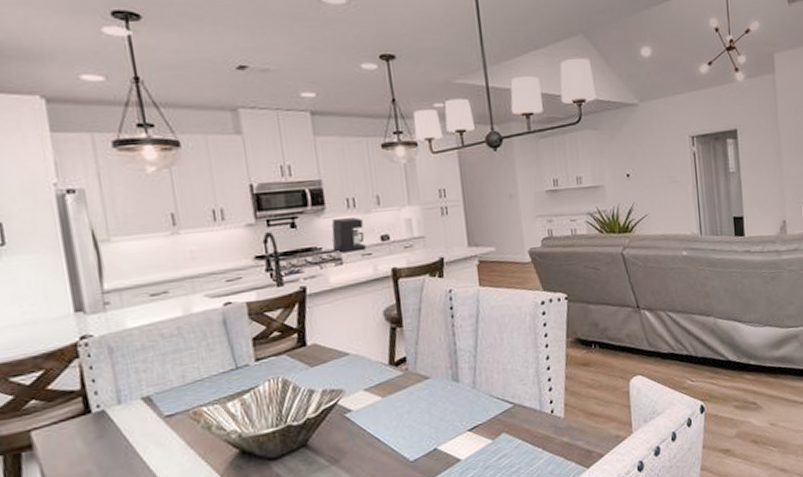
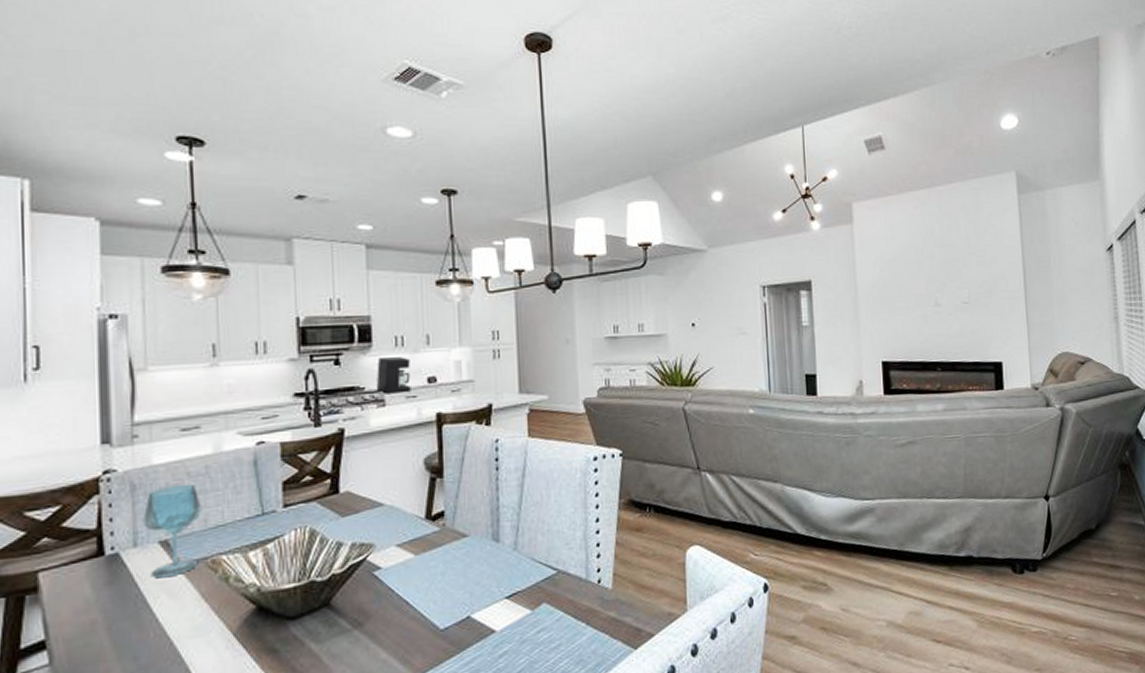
wine glass: none [123,344,181,431] -> present [142,484,203,579]

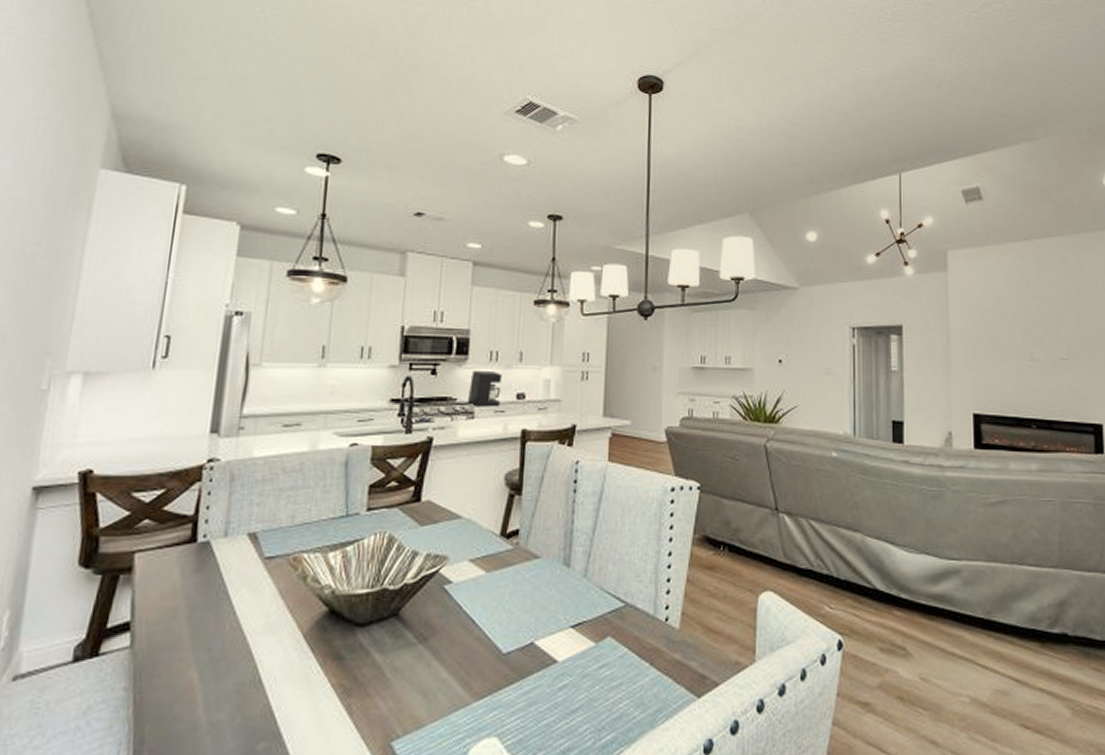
wine glass: present [142,484,203,579] -> none [235,479,293,571]

